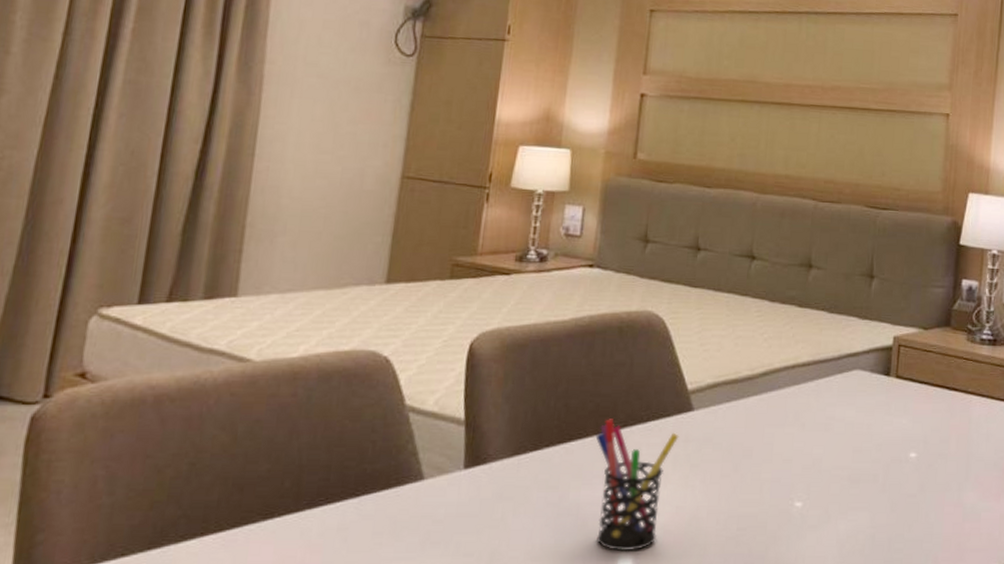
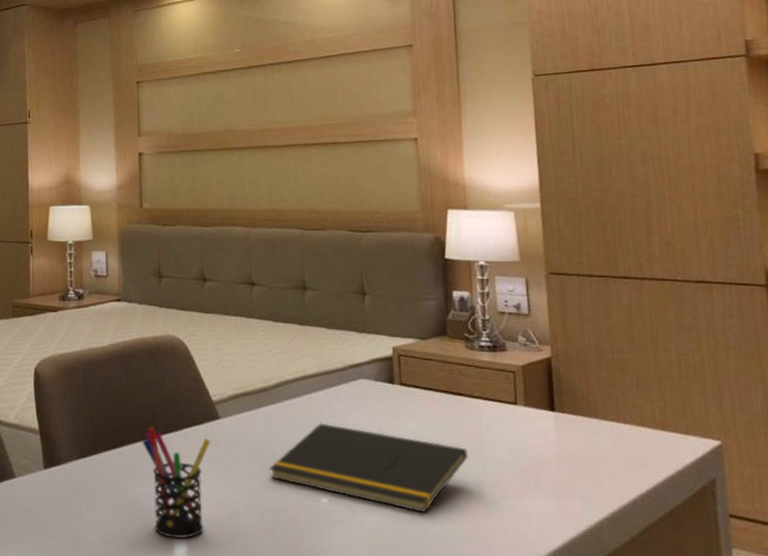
notepad: none [741,417,955,517] -> present [268,423,469,513]

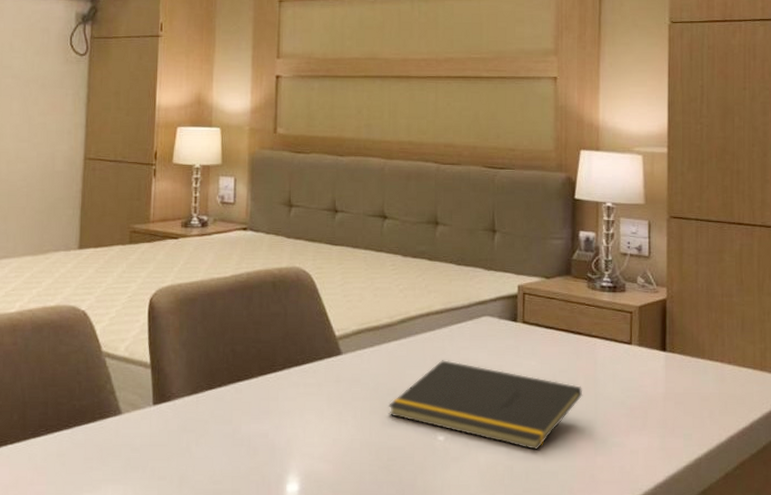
pen holder: present [142,427,211,539] -> none [259,362,331,478]

